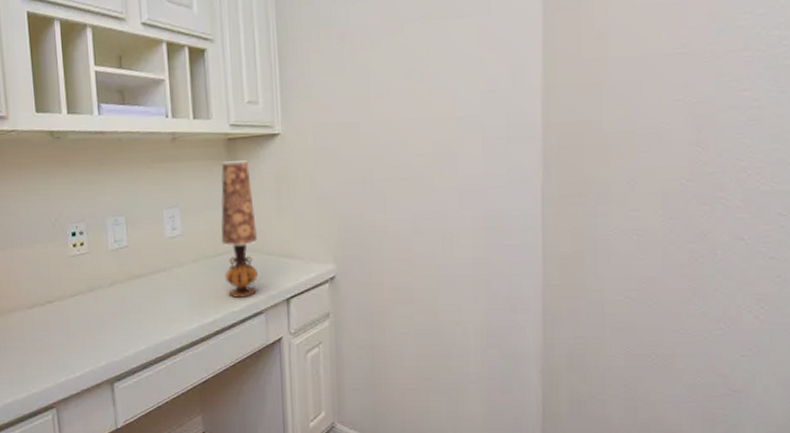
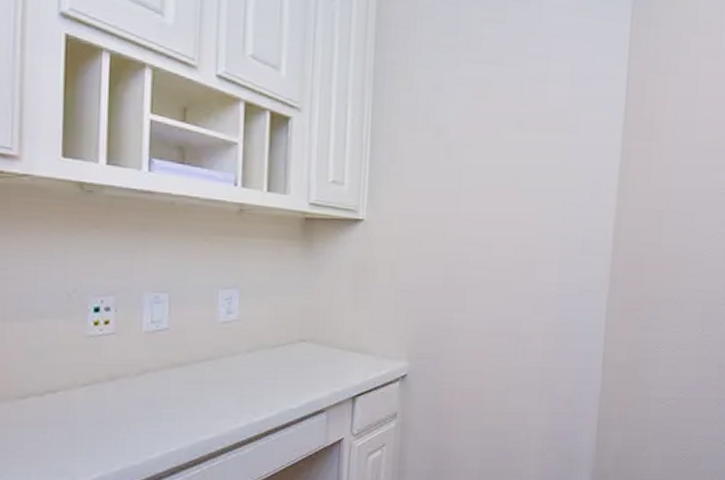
table lamp: present [220,160,258,298] -> none [284,243,327,394]

